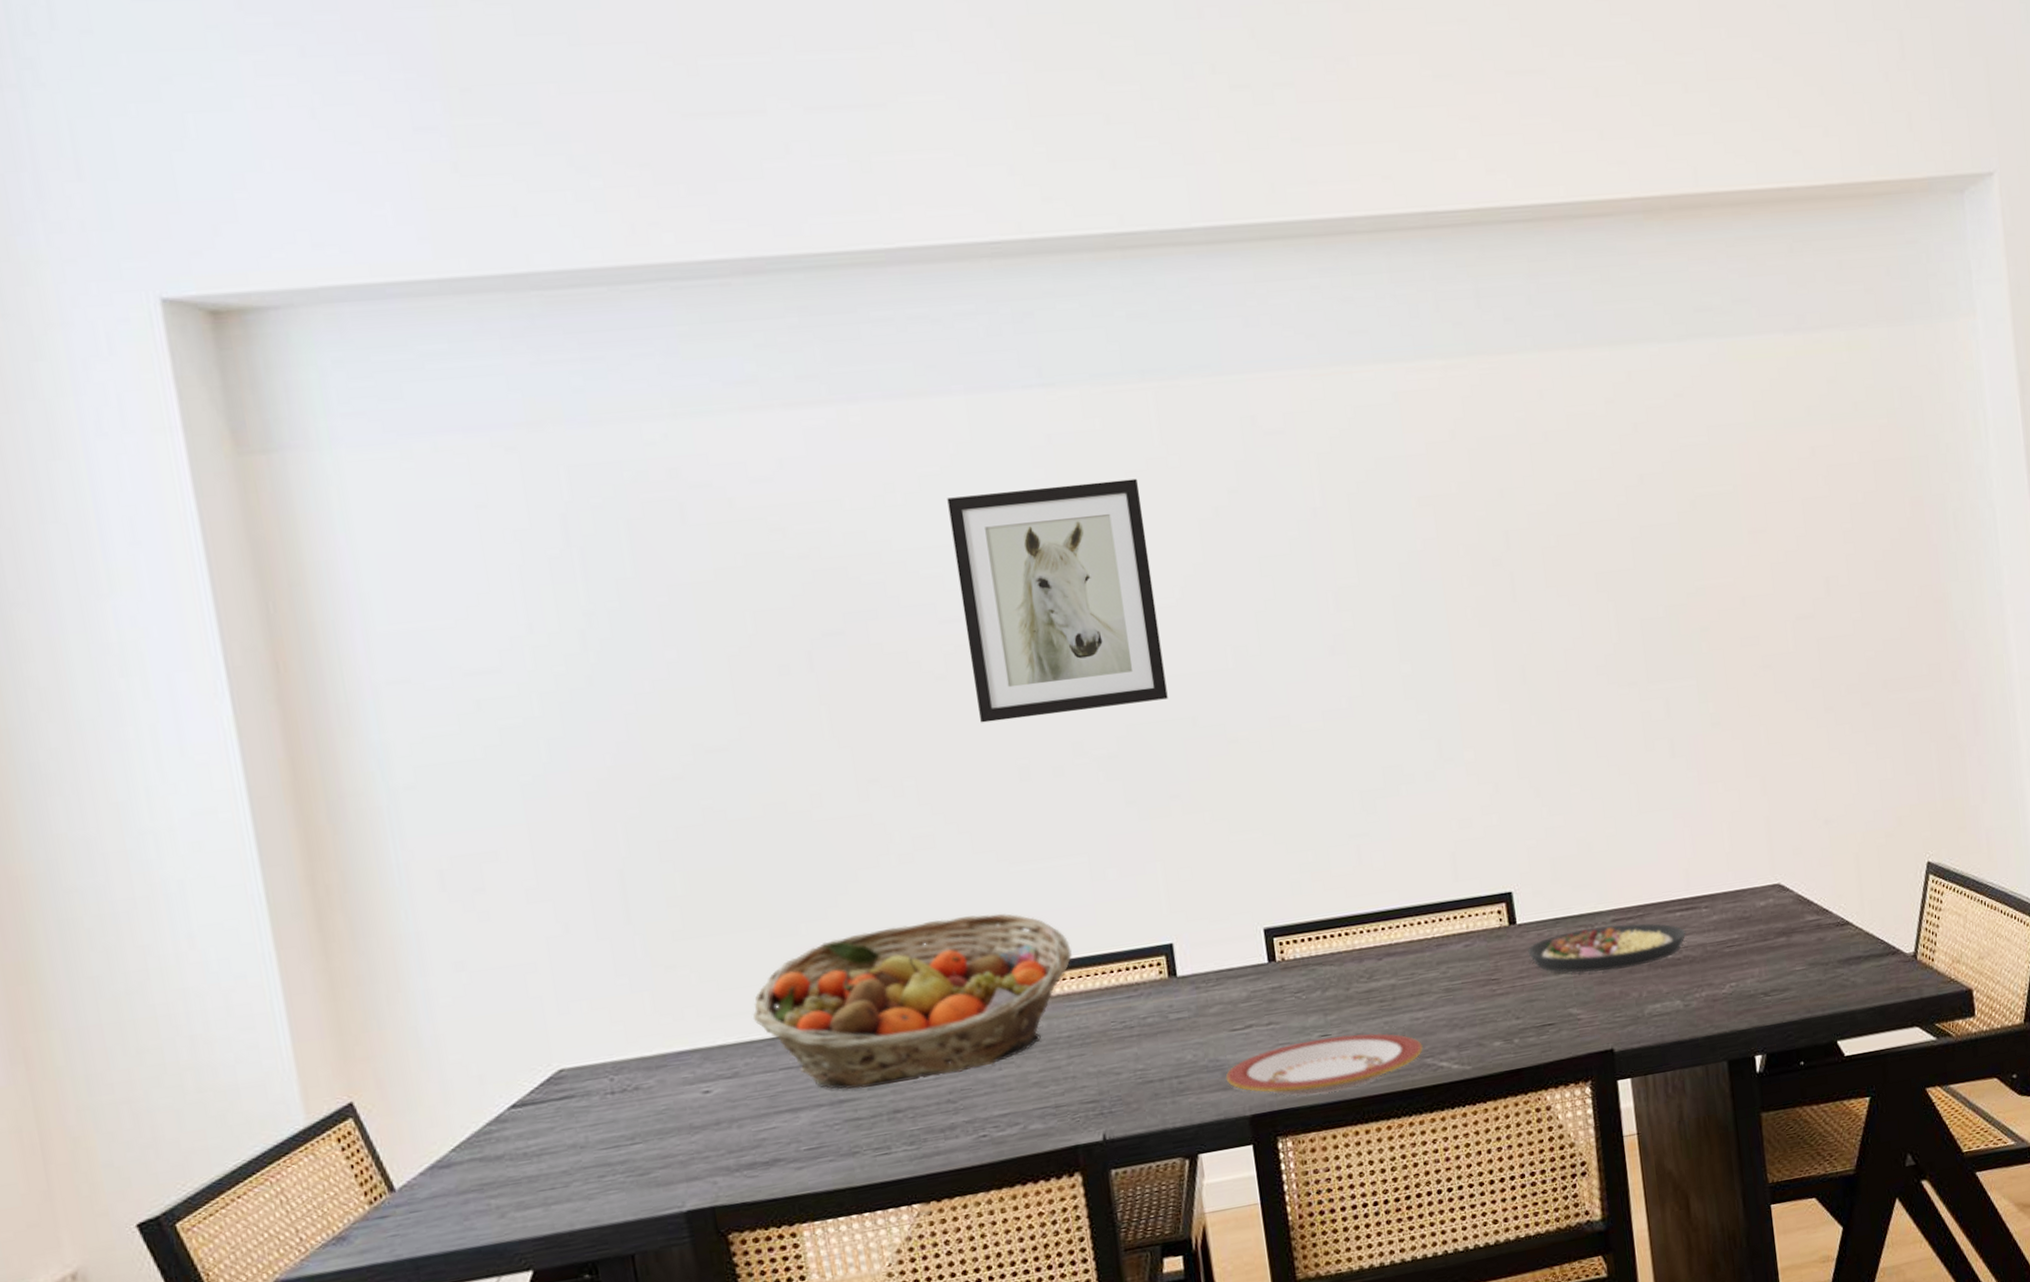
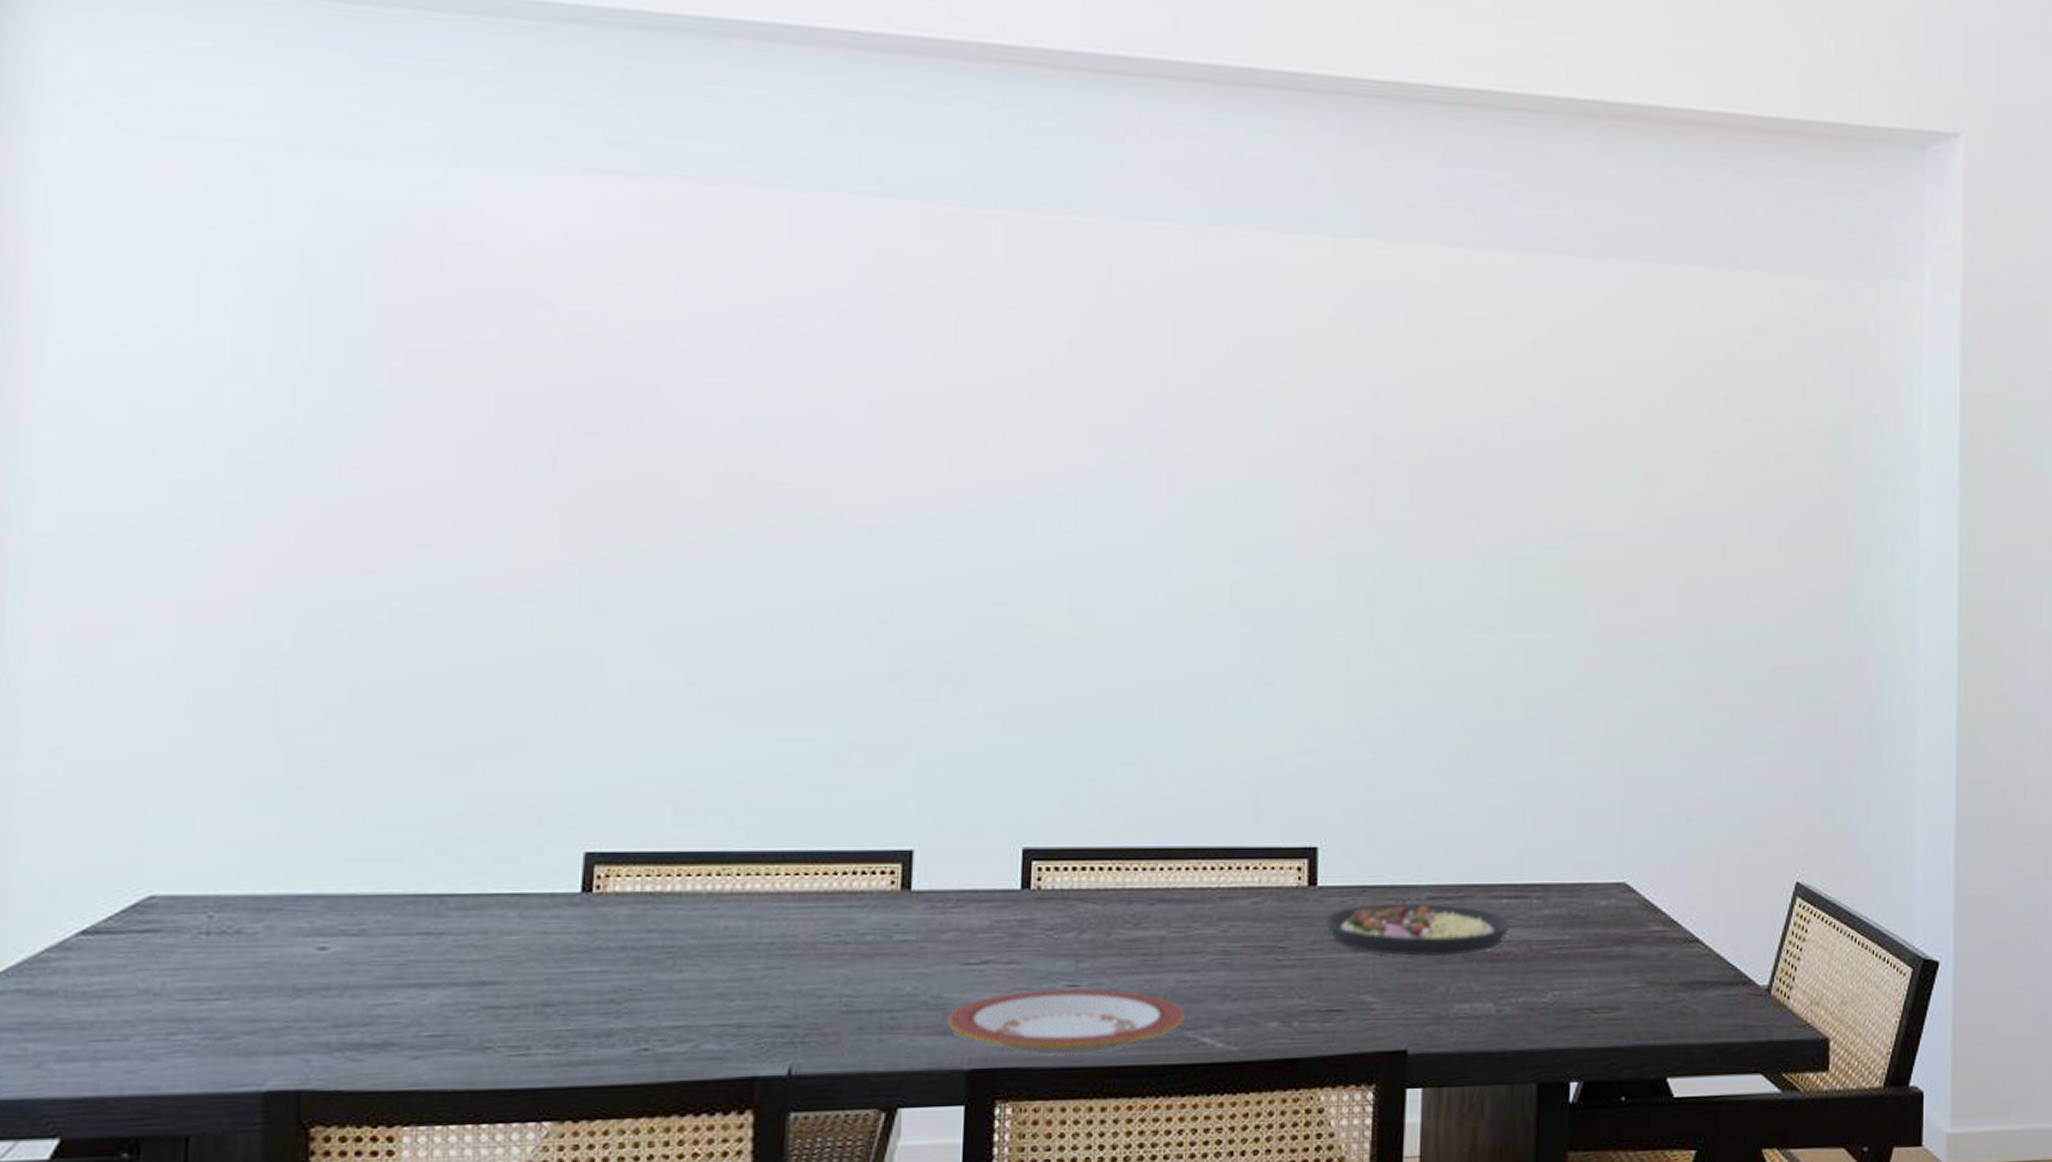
fruit basket: present [752,913,1072,1090] -> none [397,781,793,972]
wall art: present [947,478,1168,723] -> none [738,301,969,566]

